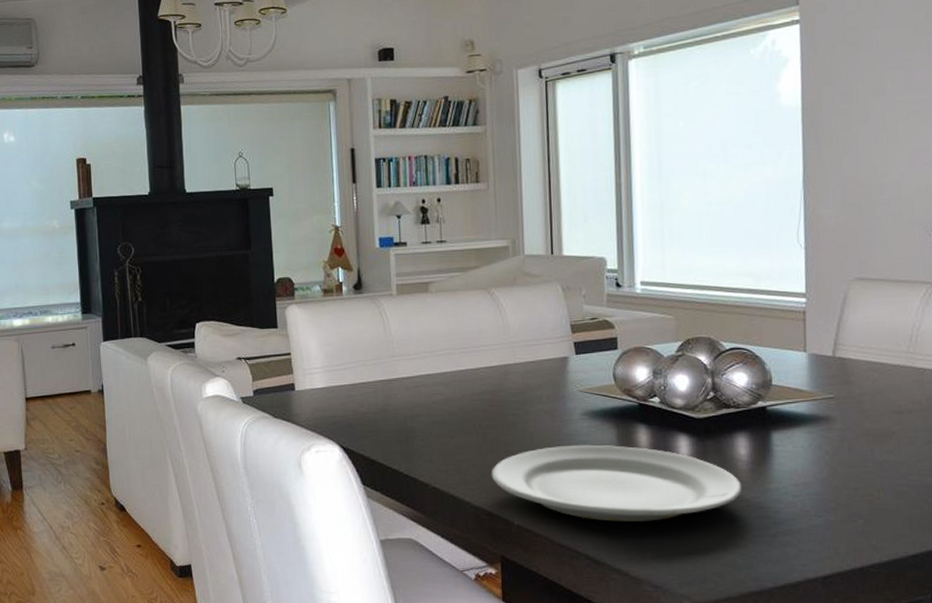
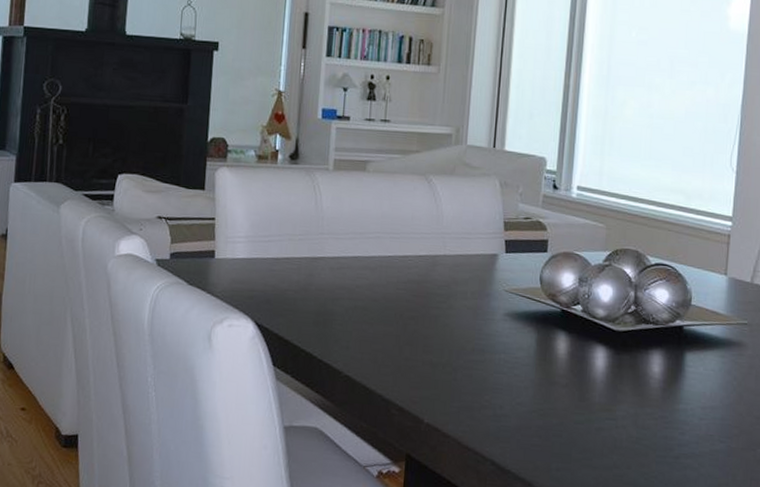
plate: present [491,444,742,523] -> none [406,345,652,432]

